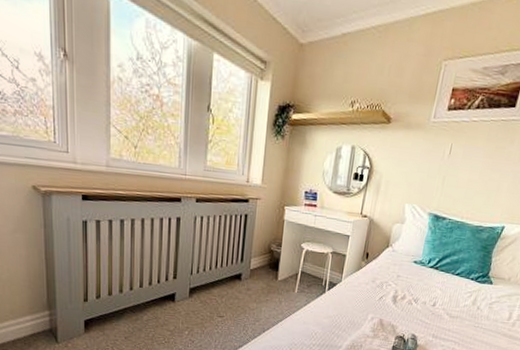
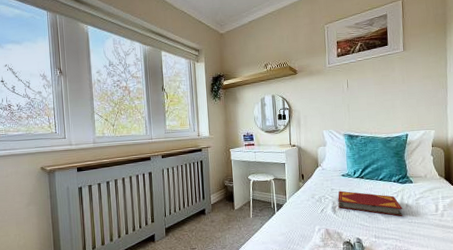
hardback book: none [400,279,473,319] -> present [338,191,403,216]

